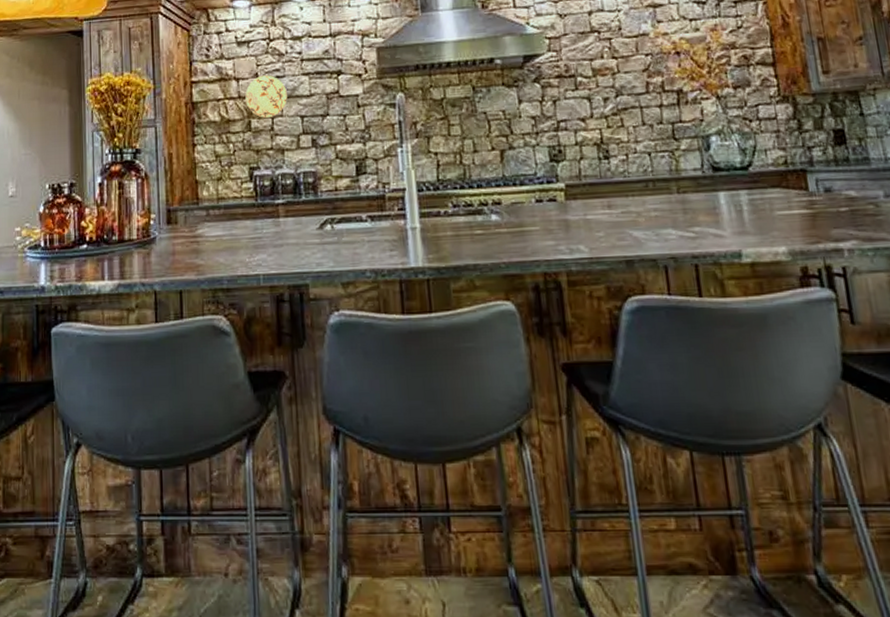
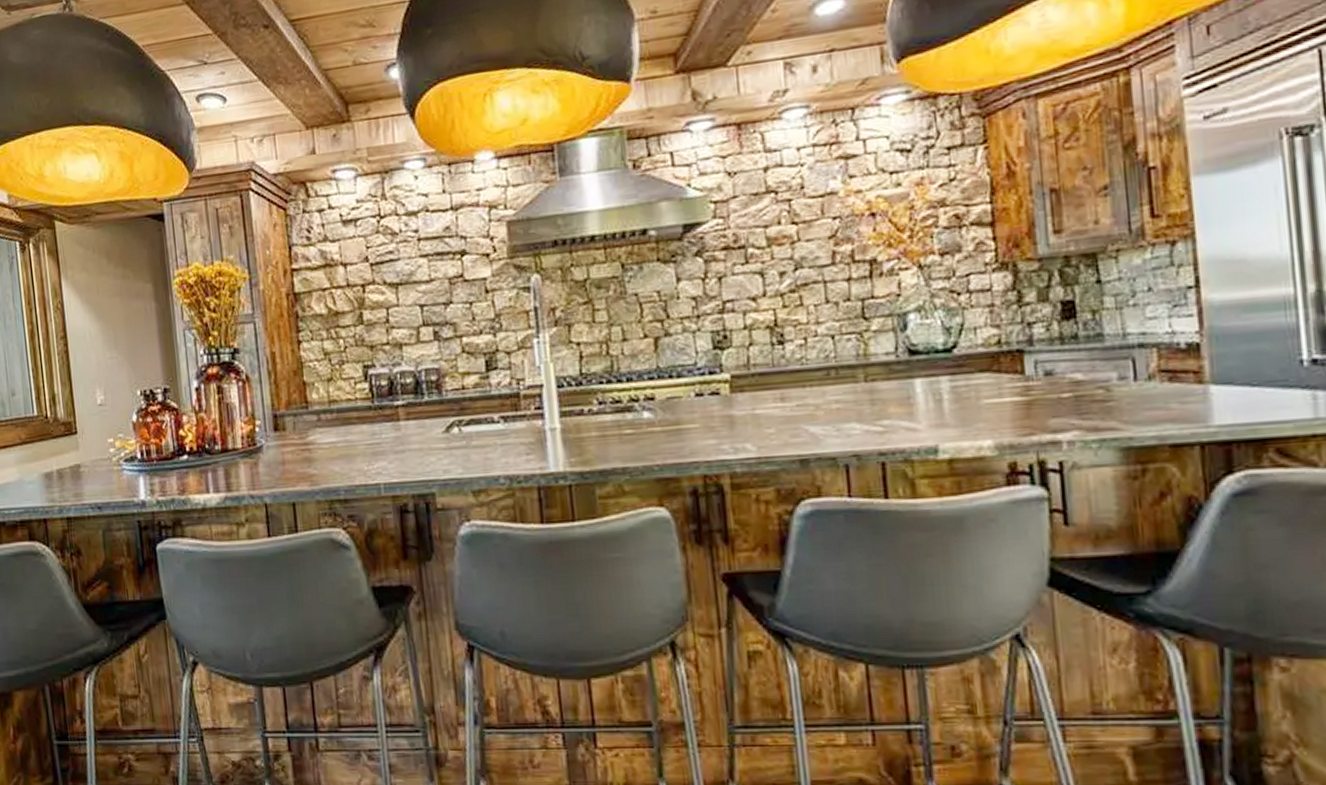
decorative plate: present [245,75,287,118] -> none [354,258,404,309]

